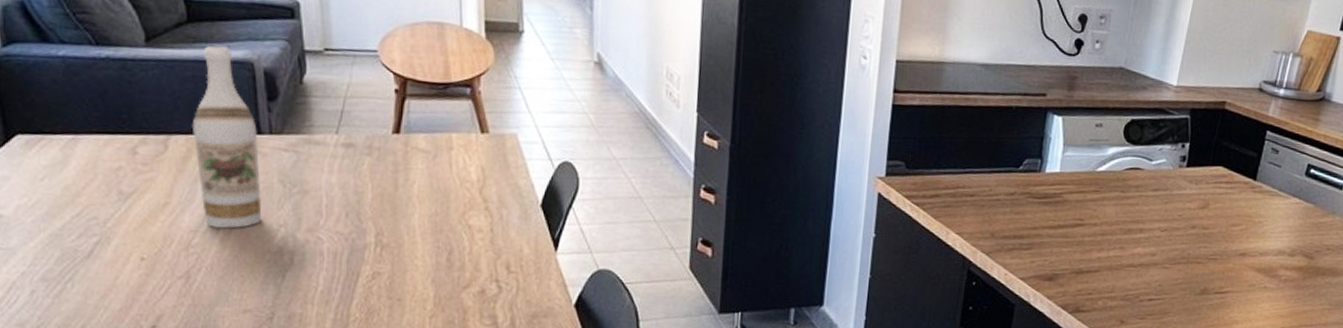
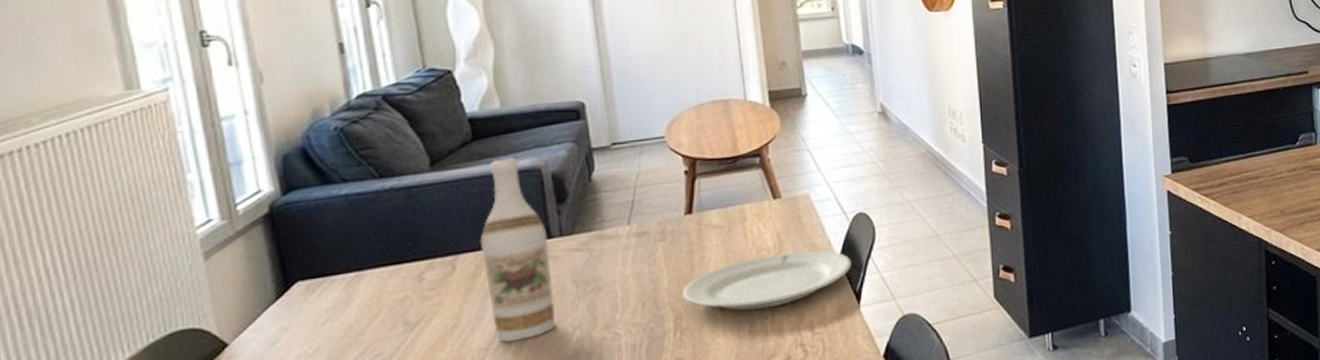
plate: none [384,188,553,240] -> present [682,250,852,311]

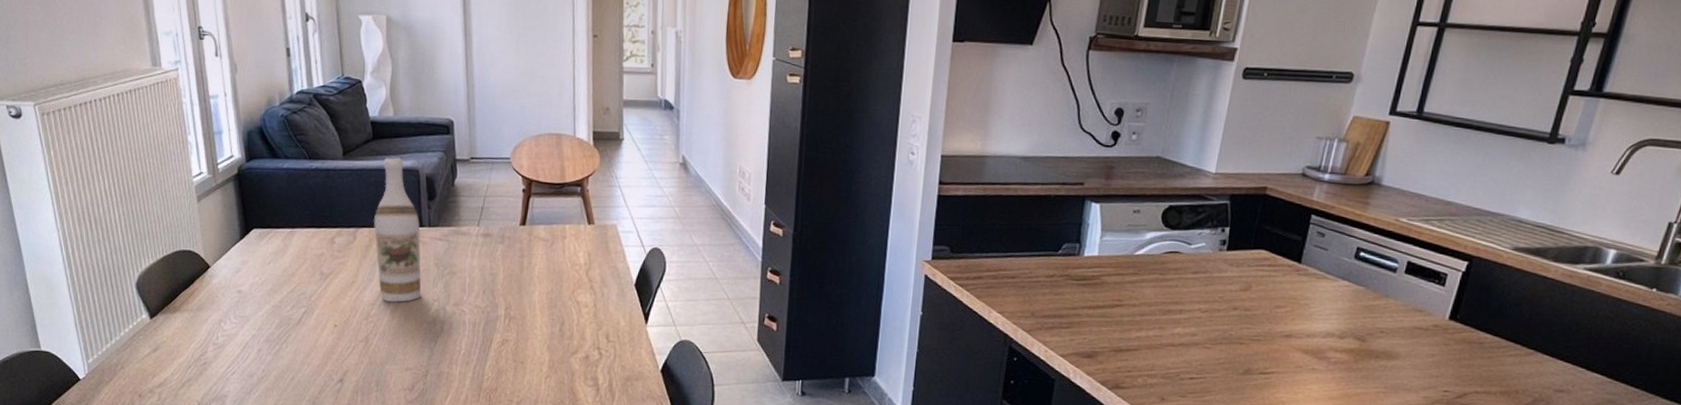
plate: present [682,250,852,311] -> none [512,270,644,314]

